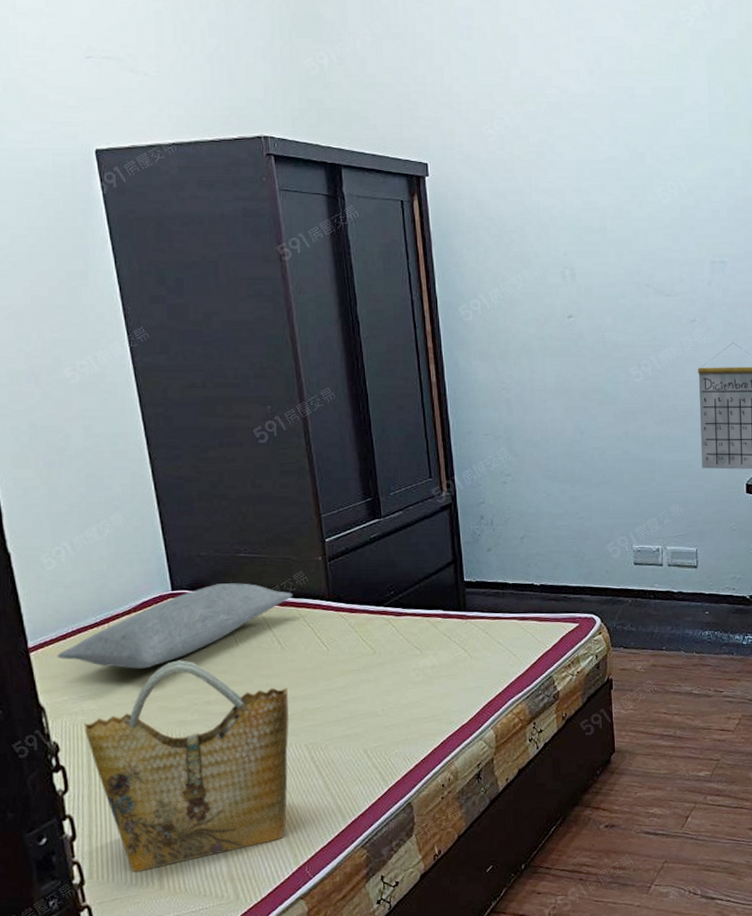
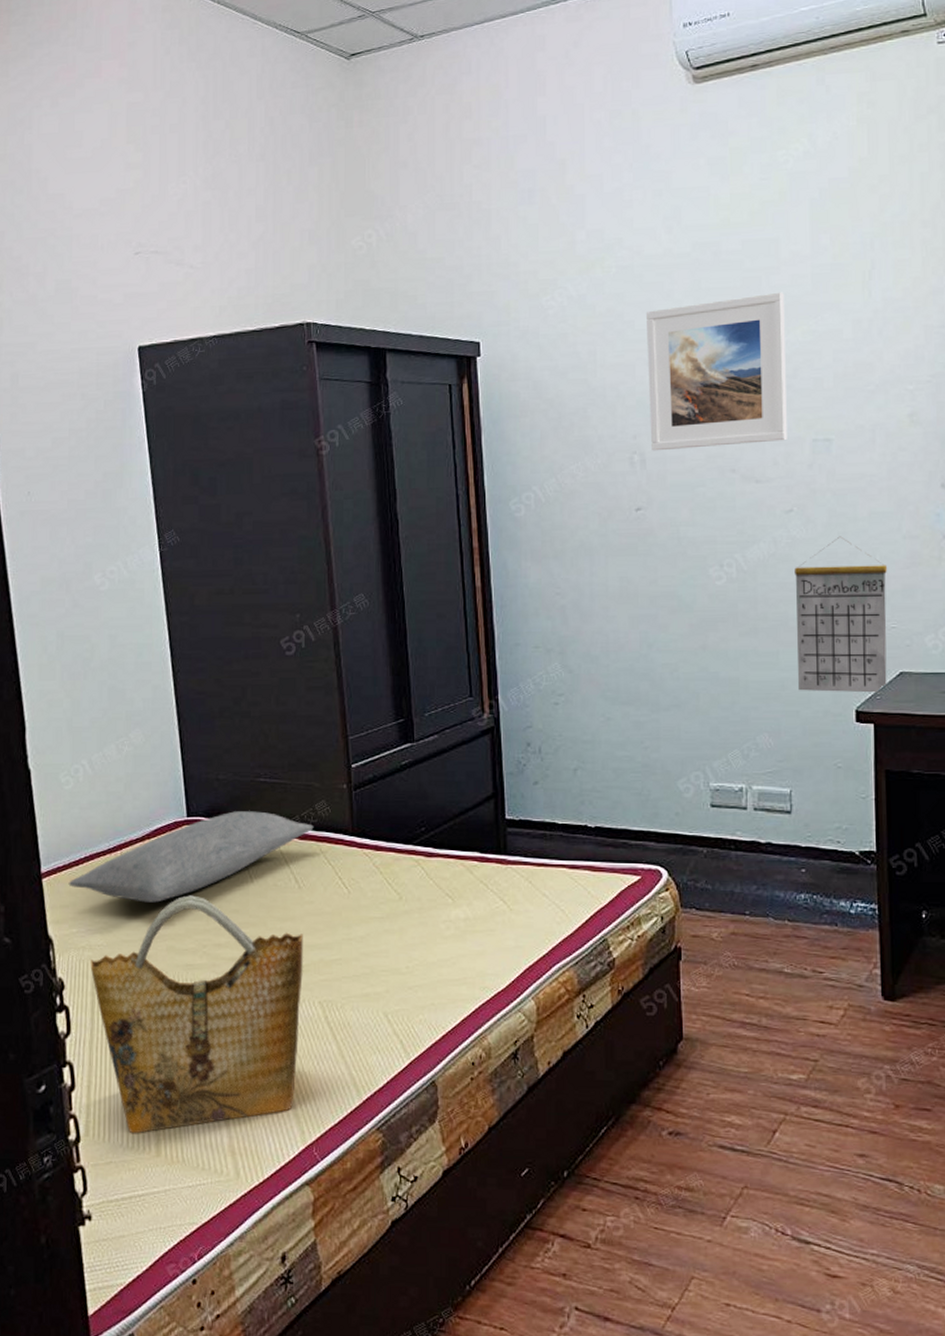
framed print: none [572,134,691,267] -> present [645,292,787,451]

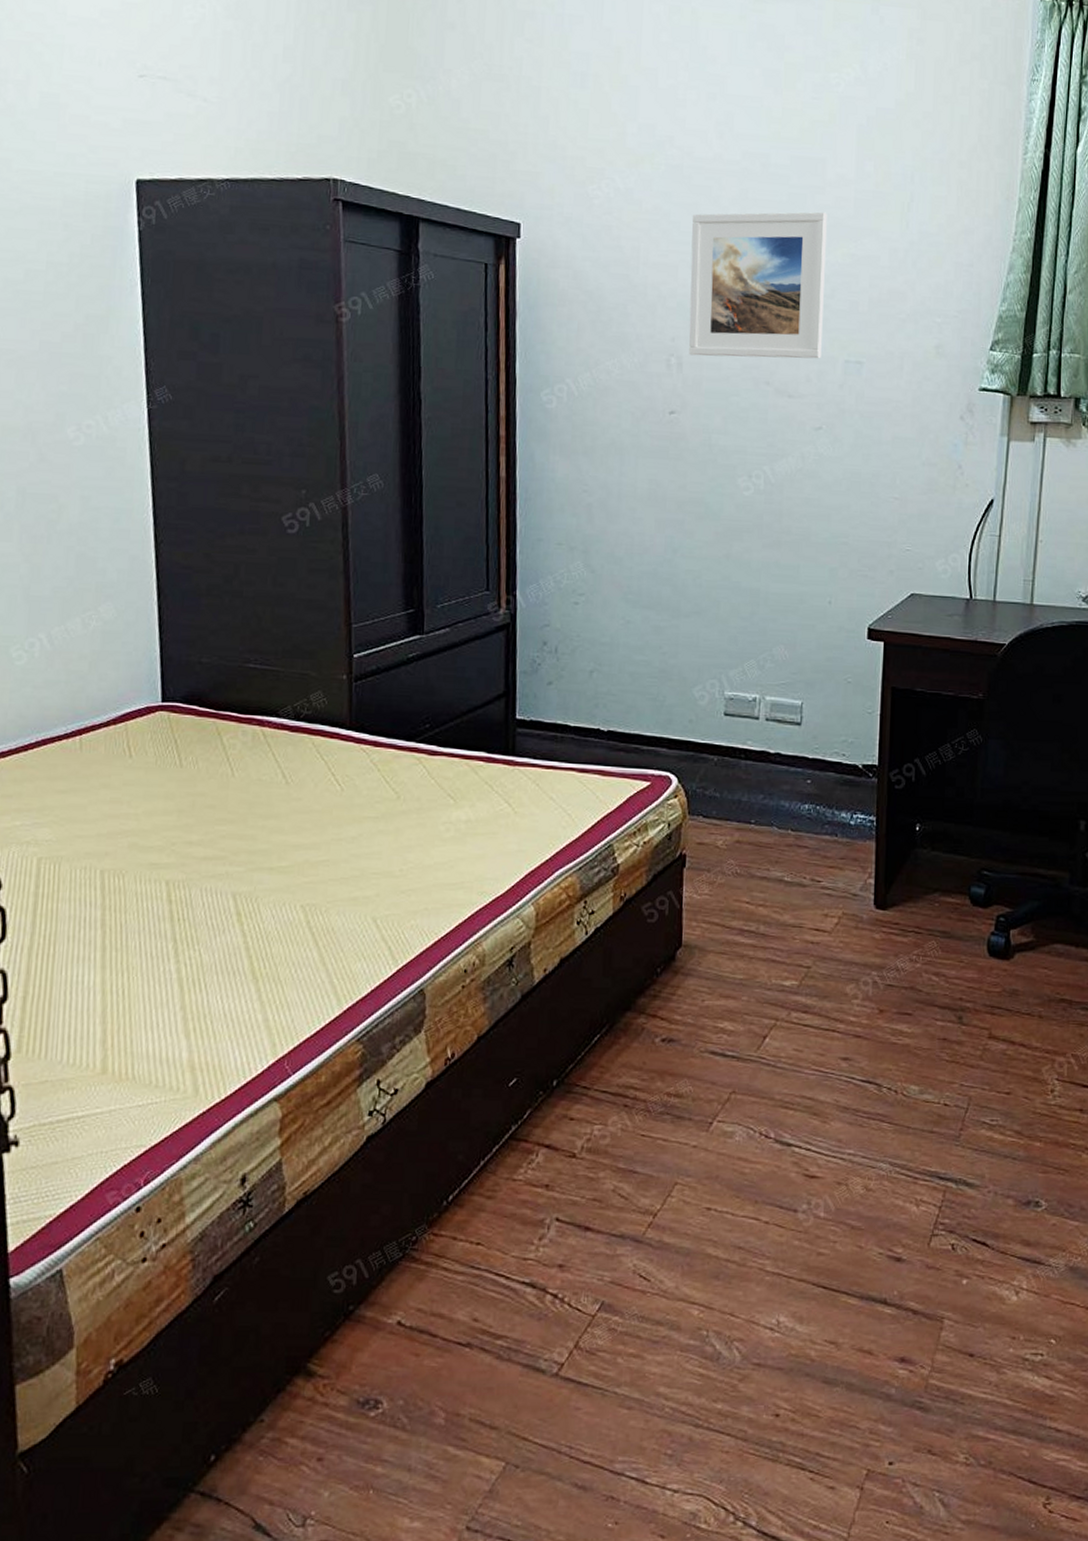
pillow: present [68,811,314,903] -> none [13,698,307,795]
grocery bag: present [90,895,303,1134] -> none [34,788,288,1050]
calendar: present [794,536,887,693] -> none [815,457,906,612]

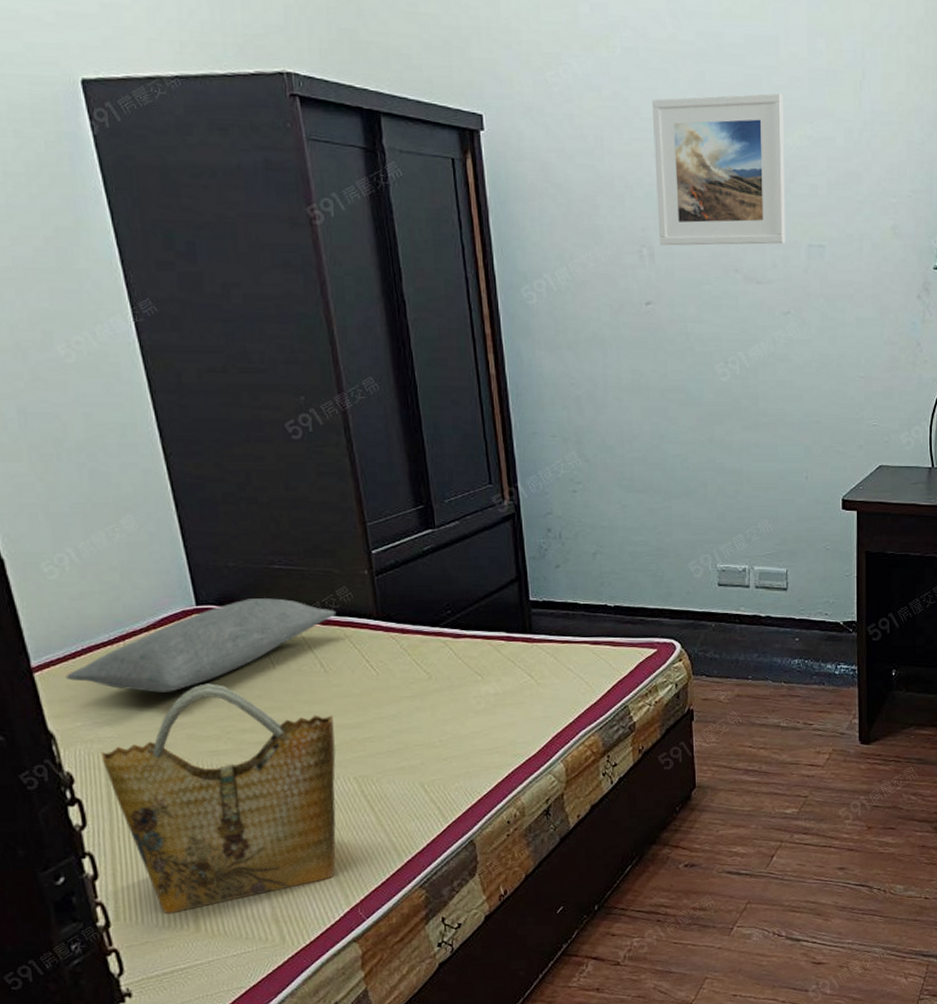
pillow: none [13,698,307,795] -> present [65,598,336,693]
grocery bag: none [34,788,288,1050] -> present [101,683,336,914]

